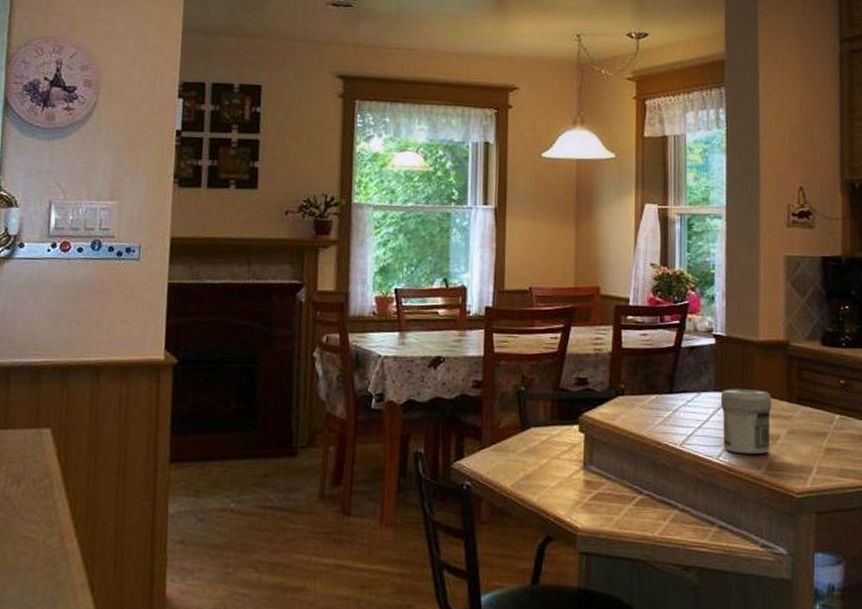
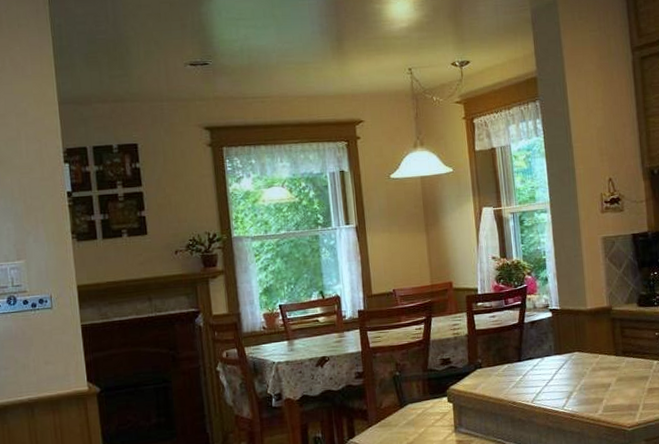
jar: present [720,389,772,455] -> none [560,349,604,403]

